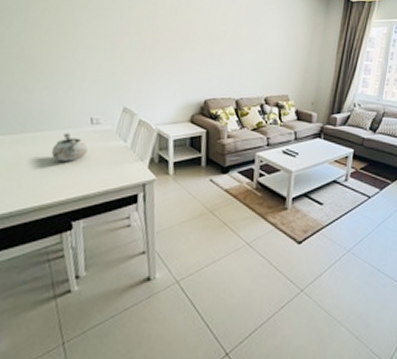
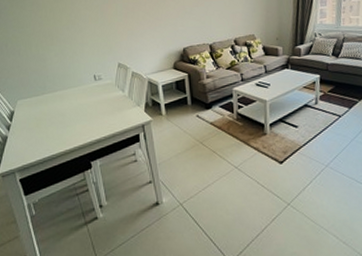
decorative bowl: present [51,133,88,161] -> none [67,90,95,113]

